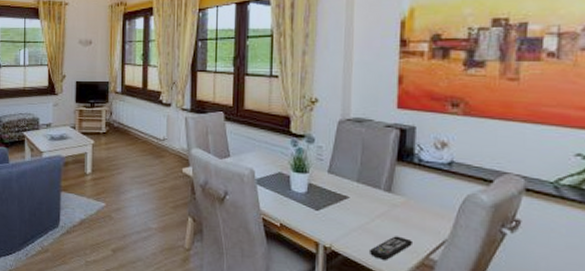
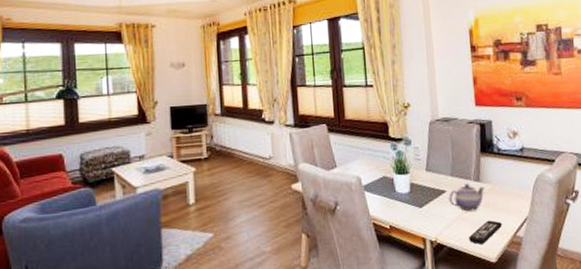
teapot: none [351,192,397,223] -> present [449,183,486,212]

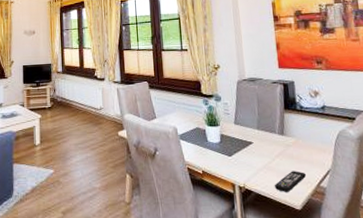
teapot: present [449,183,486,212] -> none [255,137,290,162]

